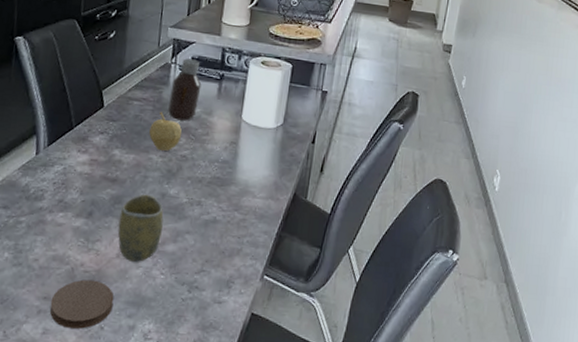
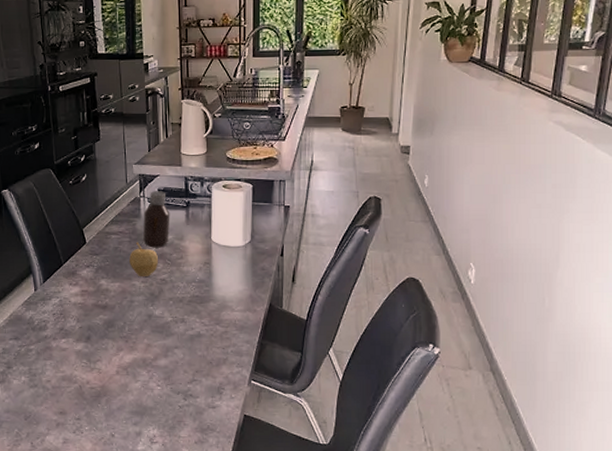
coaster: present [50,279,114,330] -> none [66,395,120,438]
cup: present [117,194,164,262] -> none [114,316,153,377]

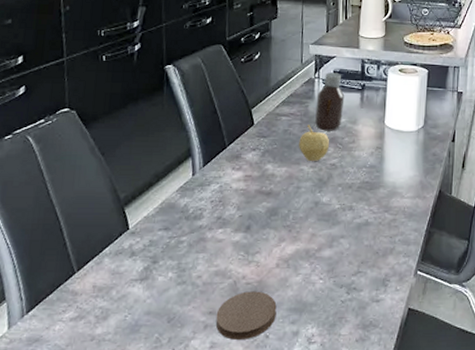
coaster: none [66,395,120,438] -> present [215,291,277,341]

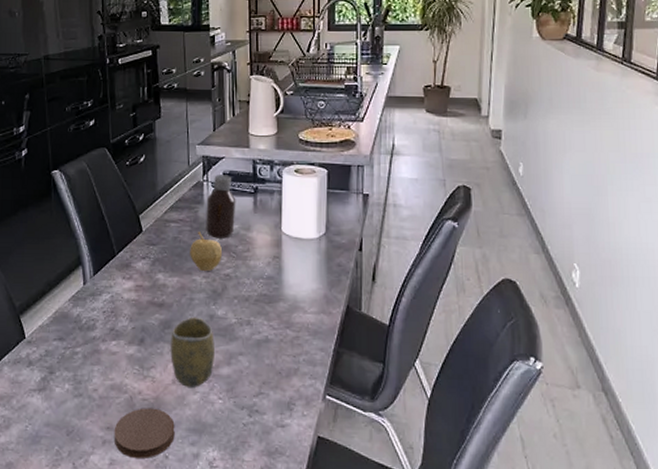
cup: none [275,204,318,270] -> present [170,317,214,387]

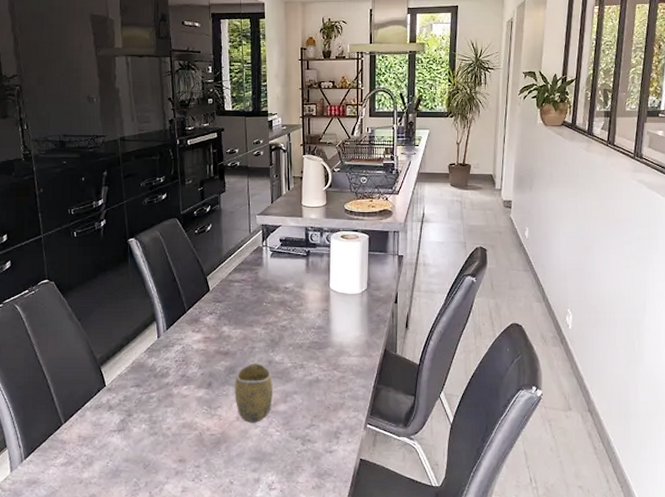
coaster: present [114,408,175,459] -> none [185,442,239,486]
fruit: present [190,231,222,271] -> none [251,290,279,323]
bottle: present [205,175,236,239] -> none [264,241,291,295]

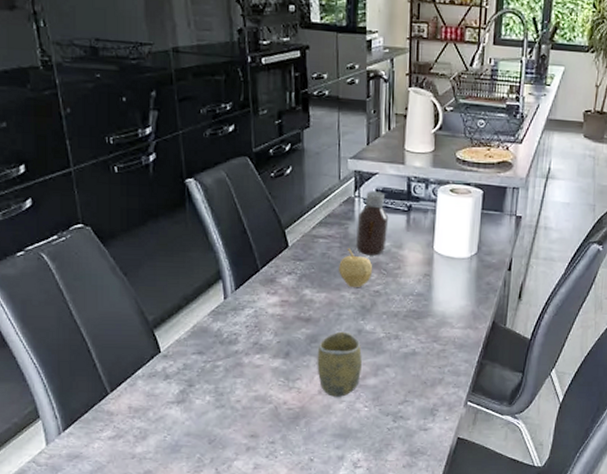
fruit: none [251,290,279,323] -> present [339,248,372,287]
bottle: none [264,241,291,295] -> present [355,191,389,256]

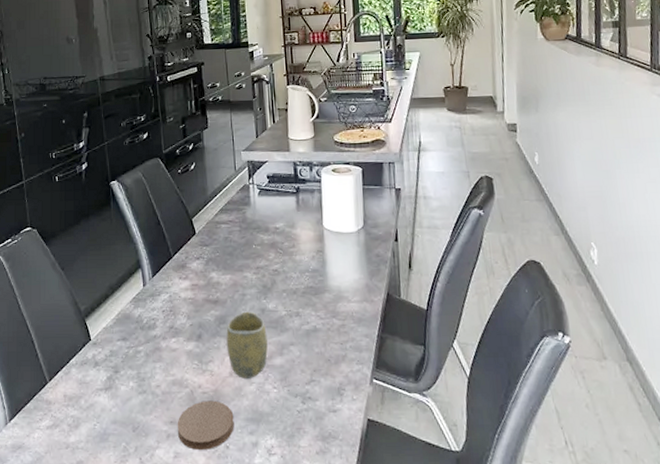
coaster: none [258,416,320,463] -> present [177,400,234,451]
fruit: present [339,248,372,287] -> none [240,231,270,267]
bottle: present [355,191,389,256] -> none [252,177,281,237]

